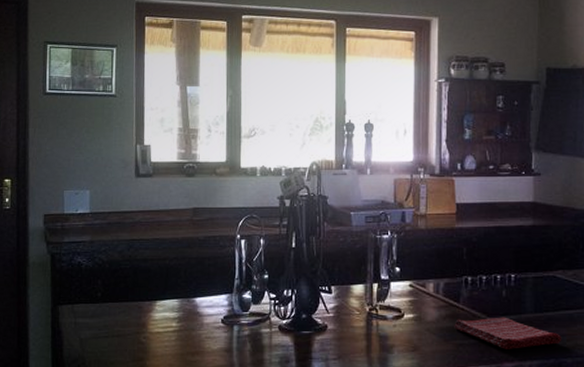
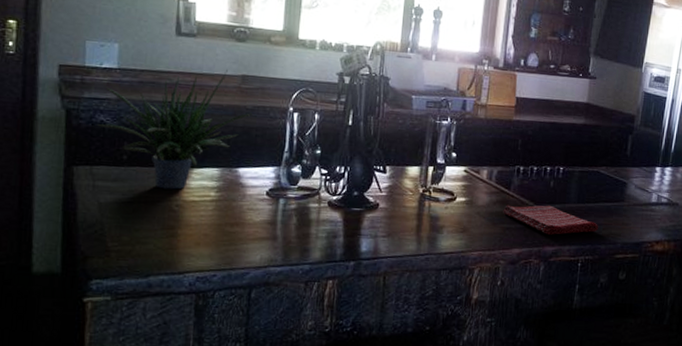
potted plant: none [76,204,205,322] -> present [97,69,253,190]

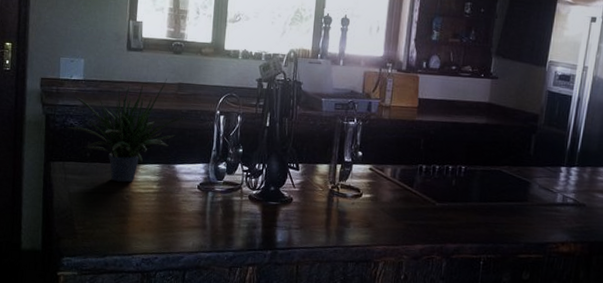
dish towel: present [503,205,599,235] -> none [406,202,502,233]

